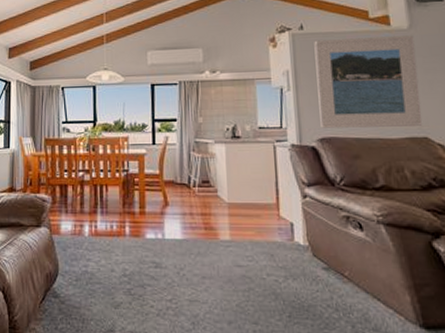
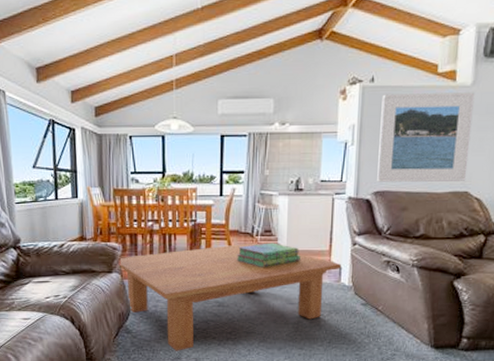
coffee table: none [47,194,294,322] -> present [118,243,342,351]
stack of books: none [172,194,245,222] -> present [236,242,300,267]

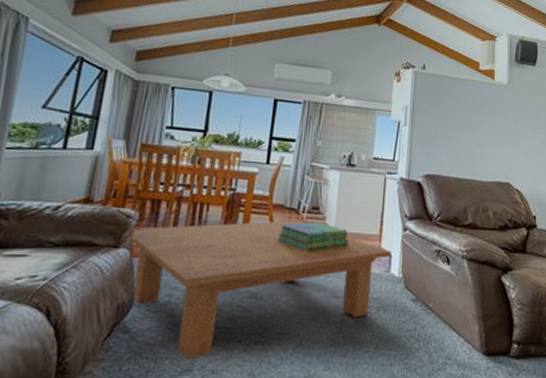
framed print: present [377,92,475,182] -> none [428,81,510,172]

